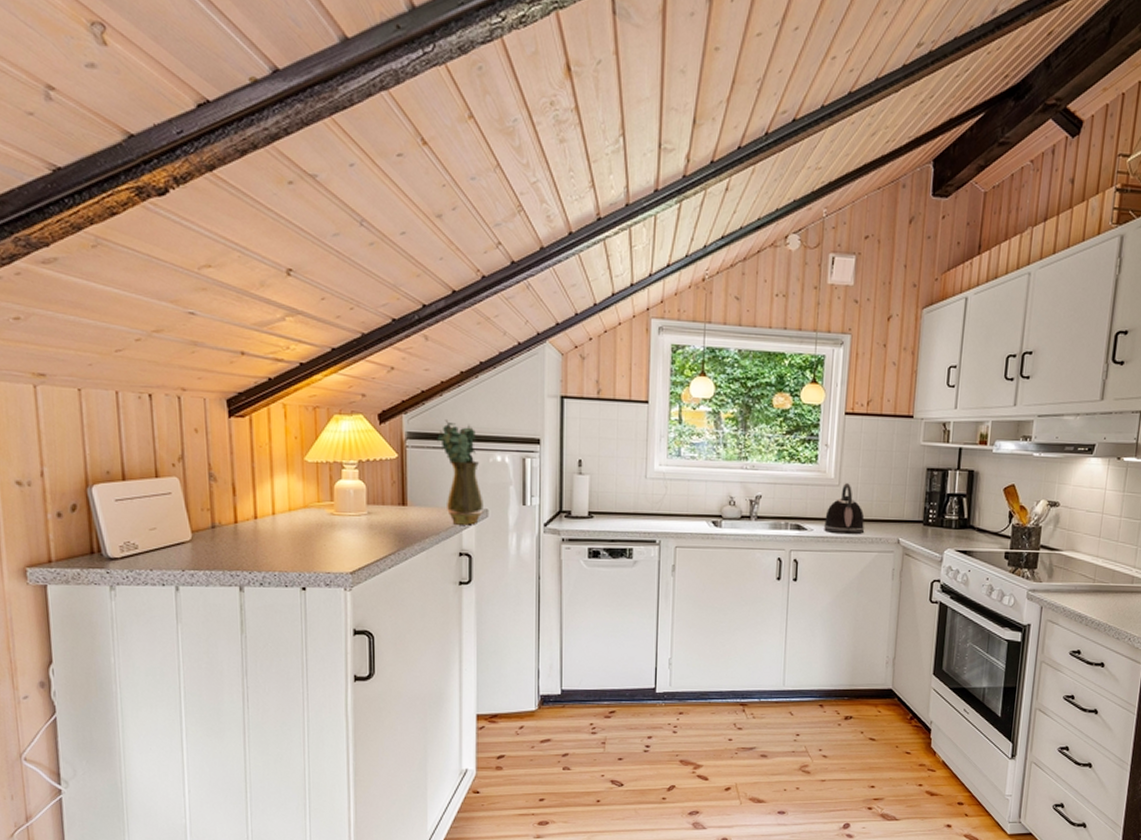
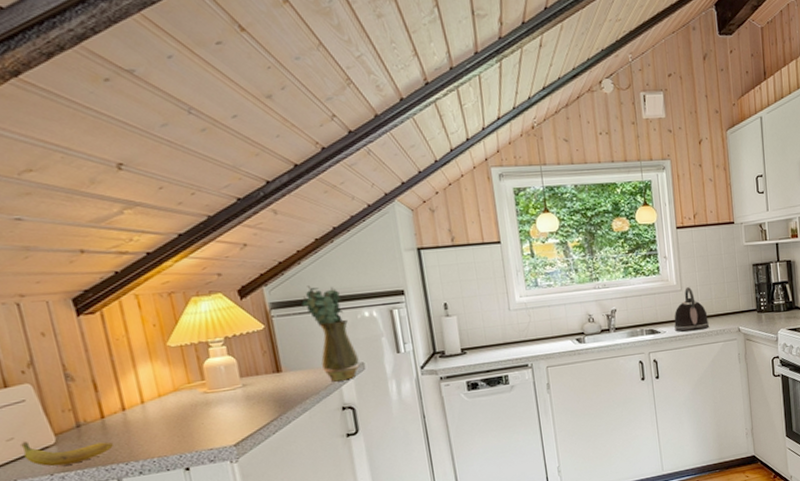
fruit: none [161,532,241,564] -> present [20,441,113,467]

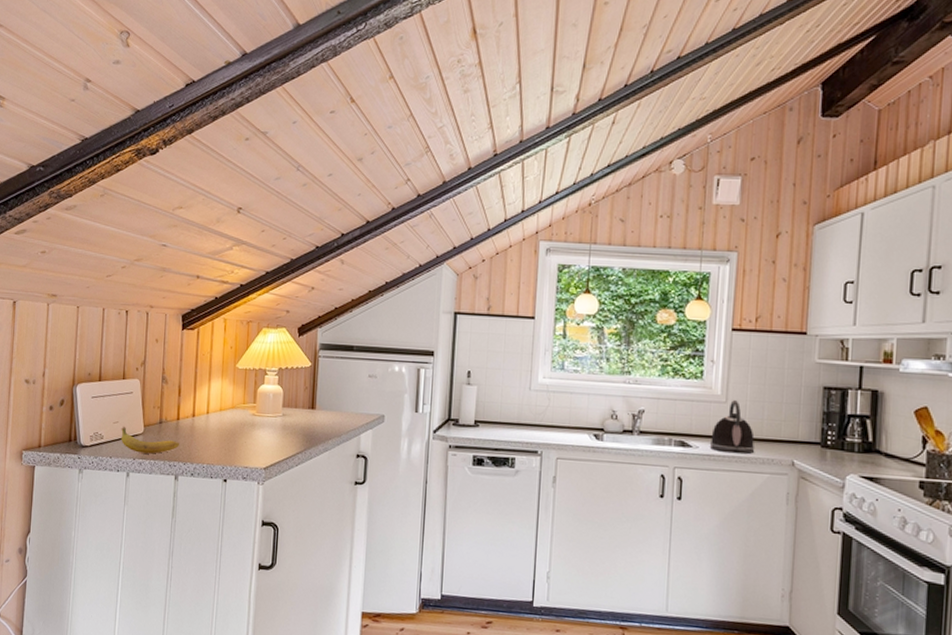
vase: present [301,286,360,382] -> none [345,333,381,429]

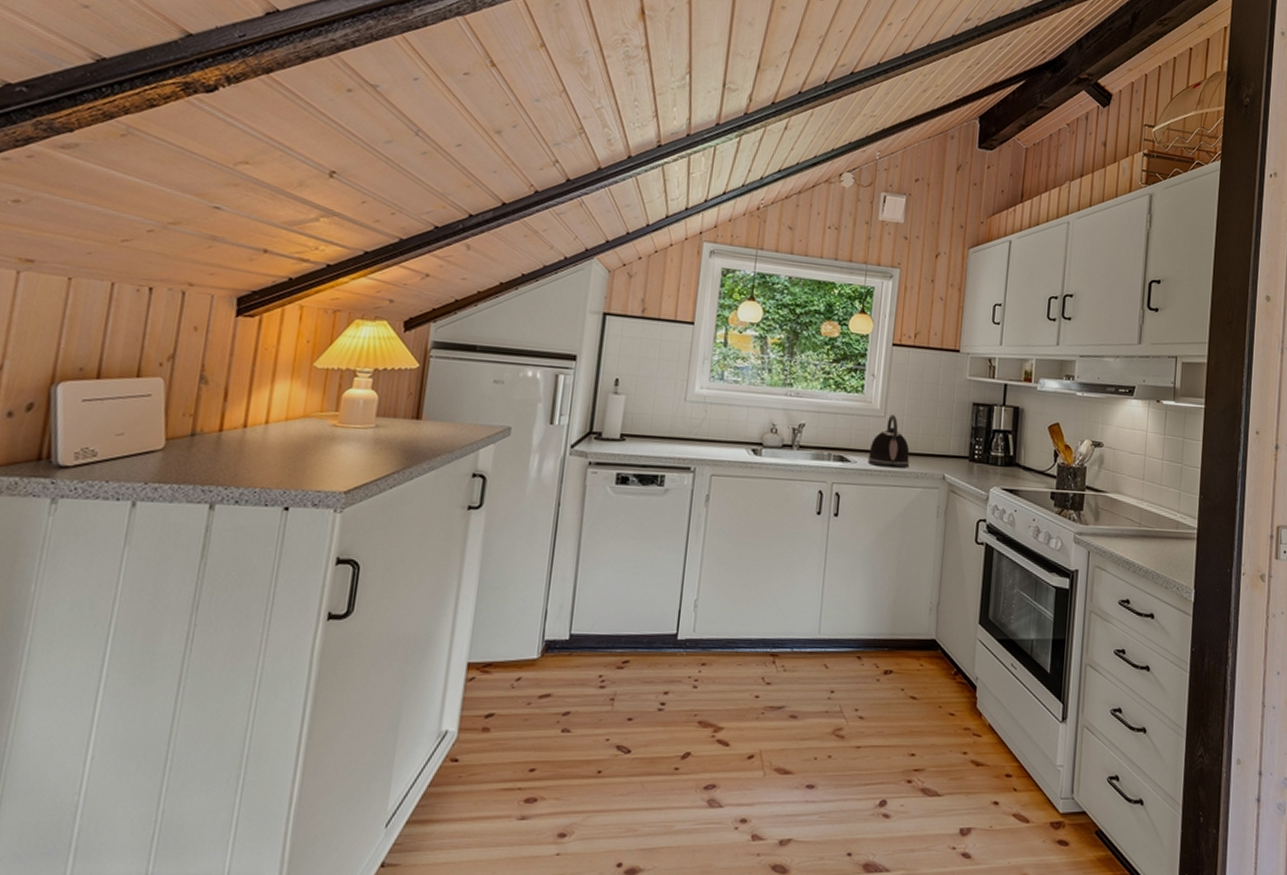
fruit: present [121,426,179,454] -> none [126,439,220,476]

